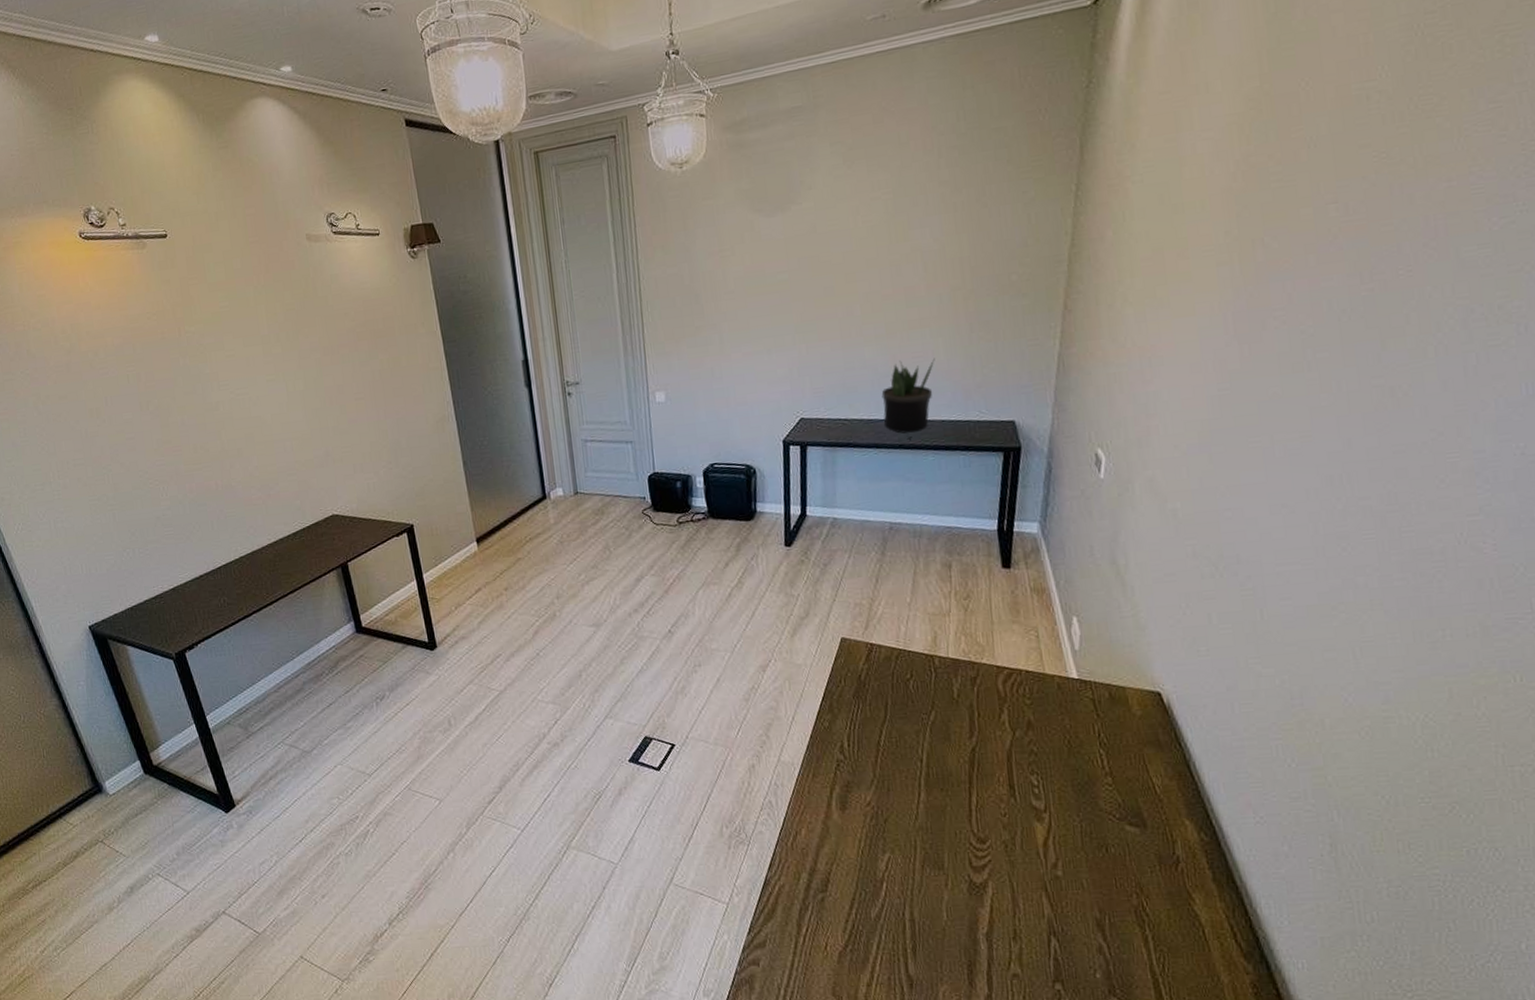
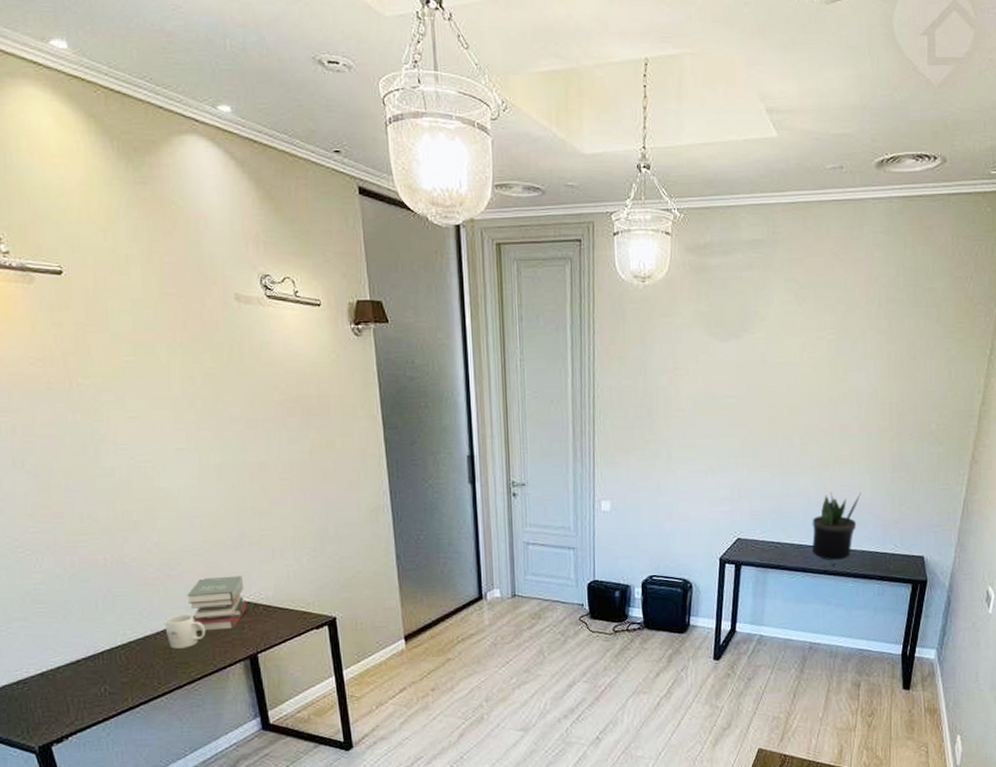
mug: none [269,529,303,562] -> present [165,614,206,649]
books: none [284,491,336,545] -> present [187,575,247,632]

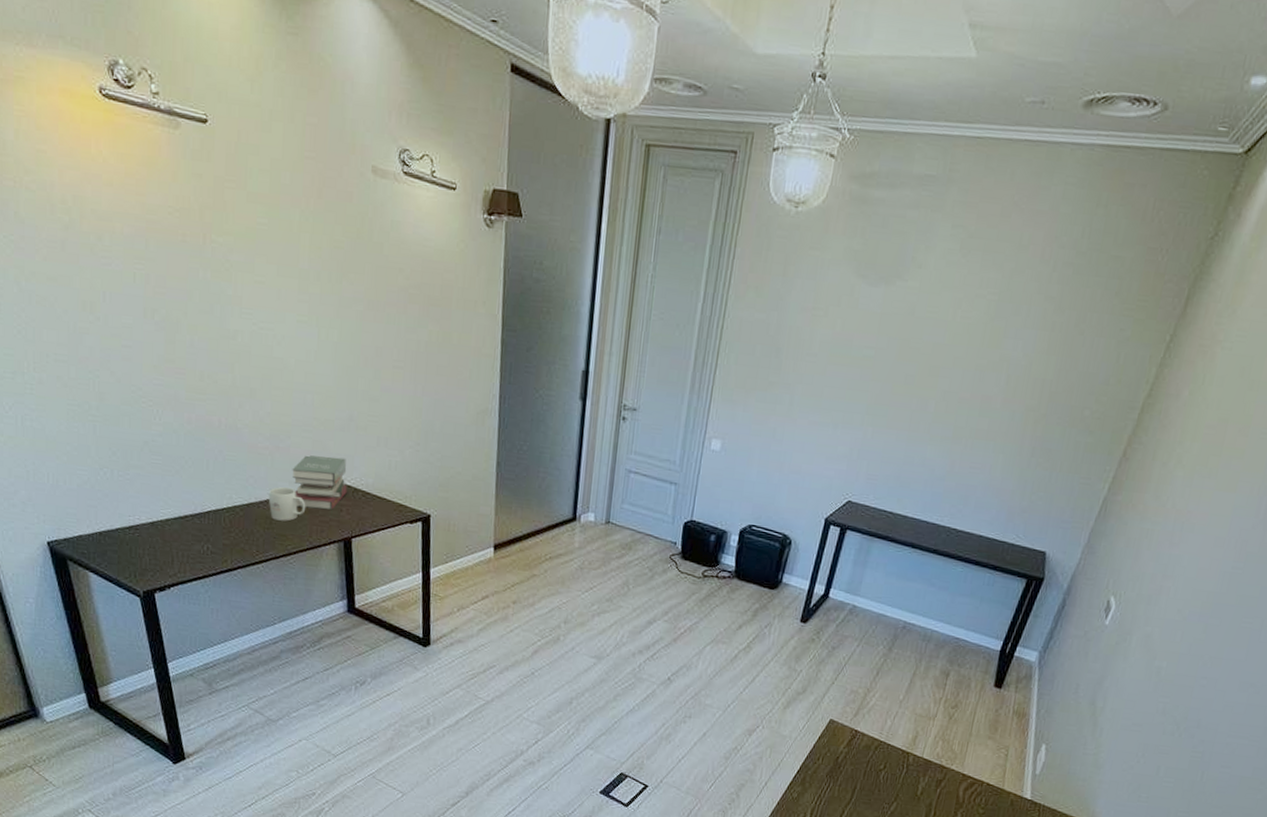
planter: present [811,492,861,560] -> none [925,467,991,542]

